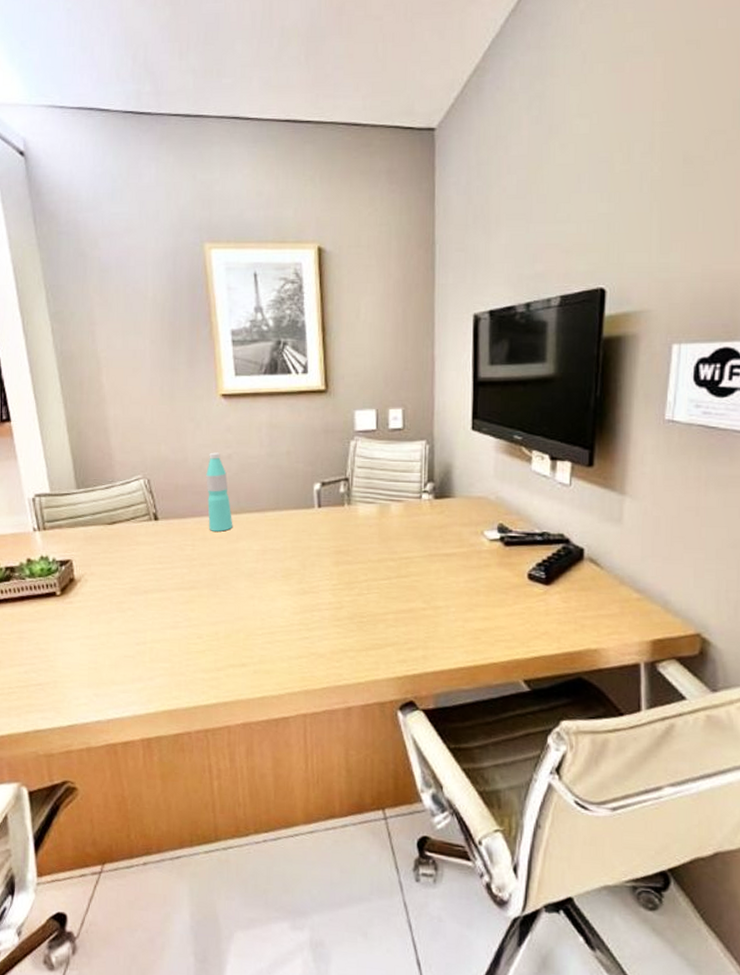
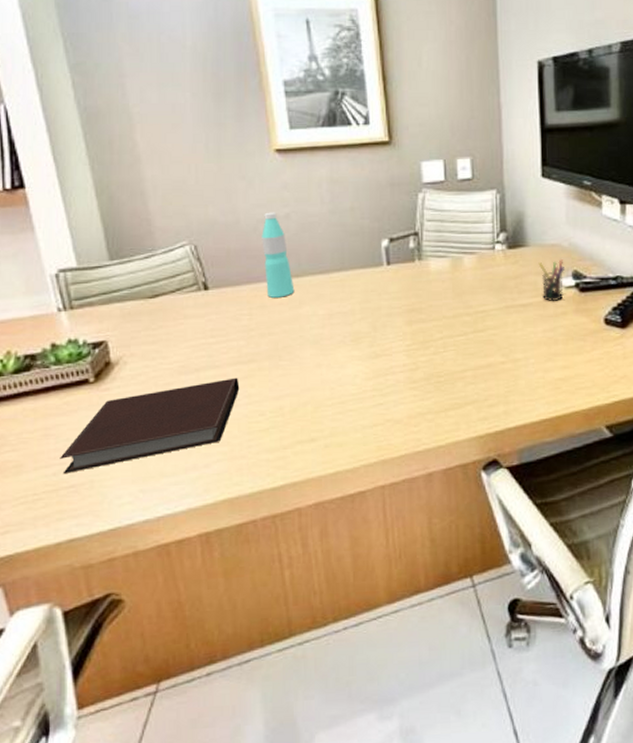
notebook: none [31,601,182,673] -> present [60,377,240,473]
pen holder: none [464,512,490,553] -> present [538,259,564,301]

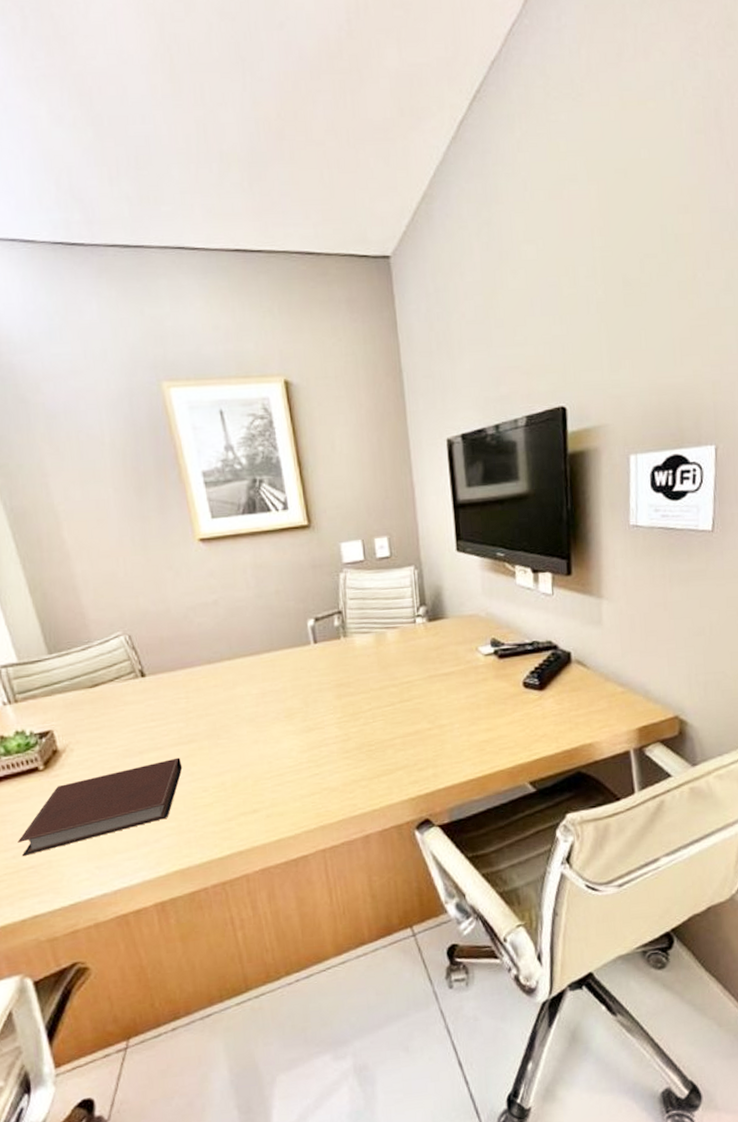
water bottle: present [262,212,295,298] -> none [192,599,228,681]
pen holder: present [538,259,564,301] -> none [458,629,484,669]

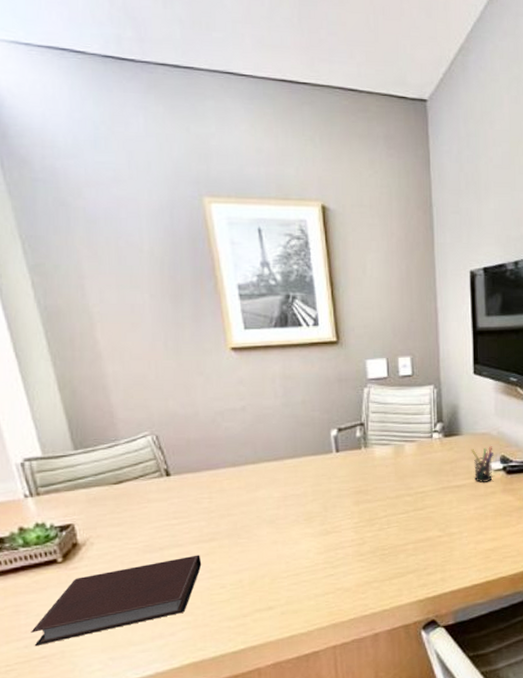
pen holder: none [458,629,484,669] -> present [471,446,493,483]

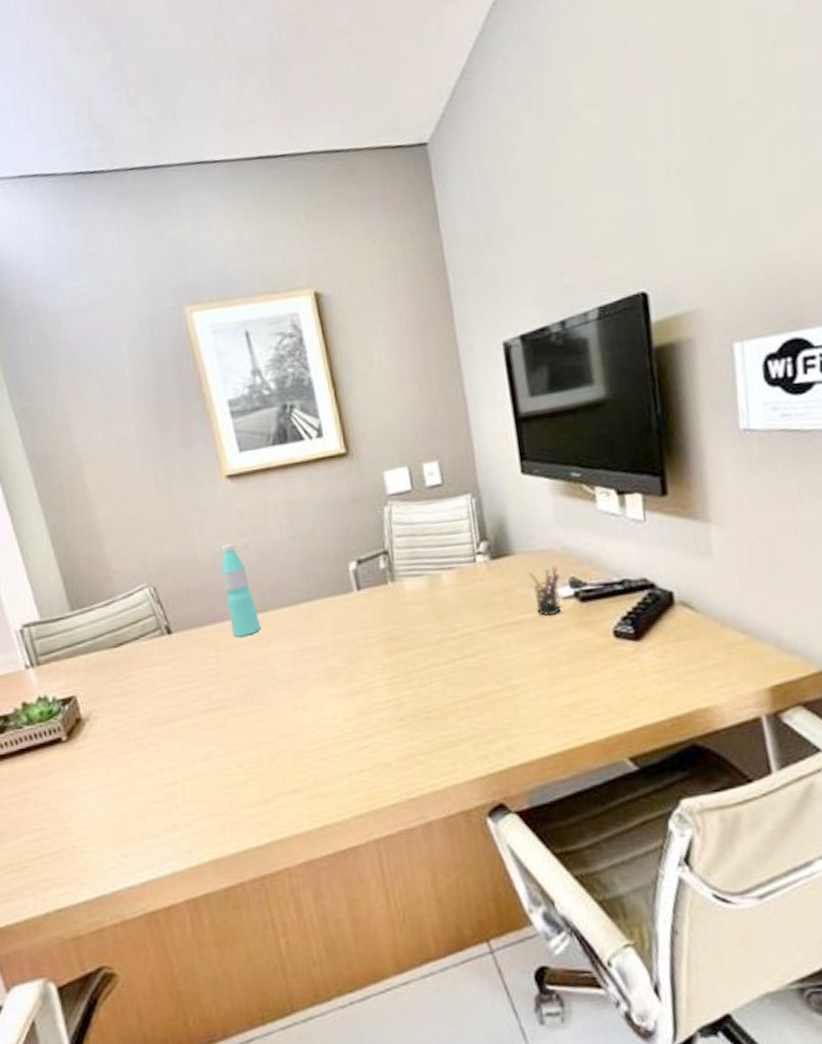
notebook: present [31,555,202,646] -> none [40,726,214,839]
water bottle: none [219,405,252,483] -> present [221,543,261,637]

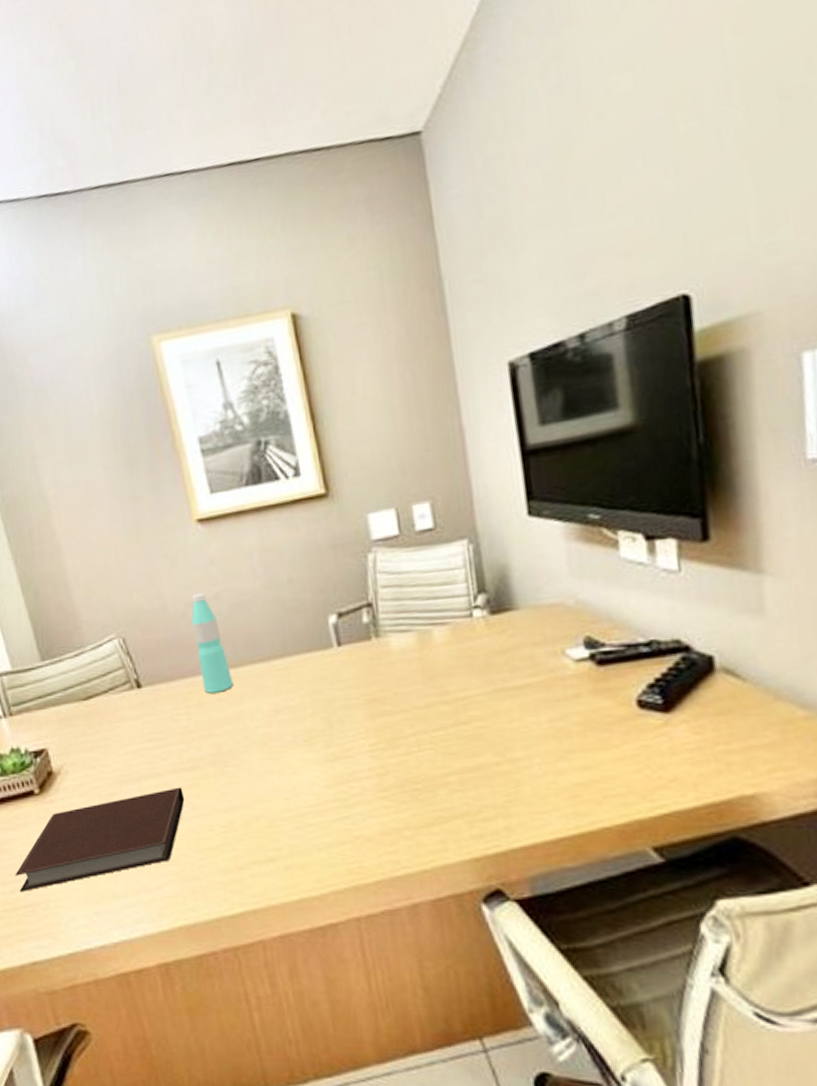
notebook: none [40,726,214,839] -> present [15,787,185,891]
pen holder: present [528,566,562,616] -> none [534,623,574,680]

